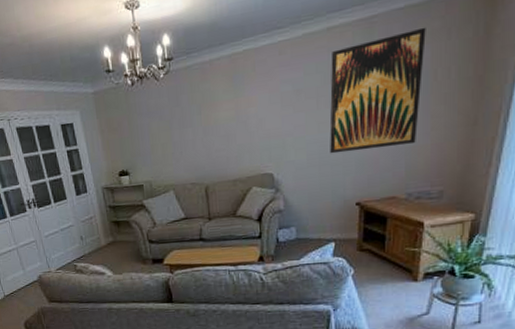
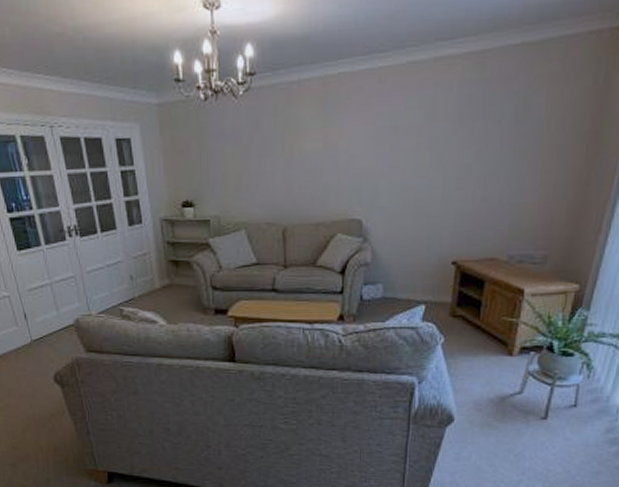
wall art: present [329,27,426,154] -> none [428,69,543,203]

